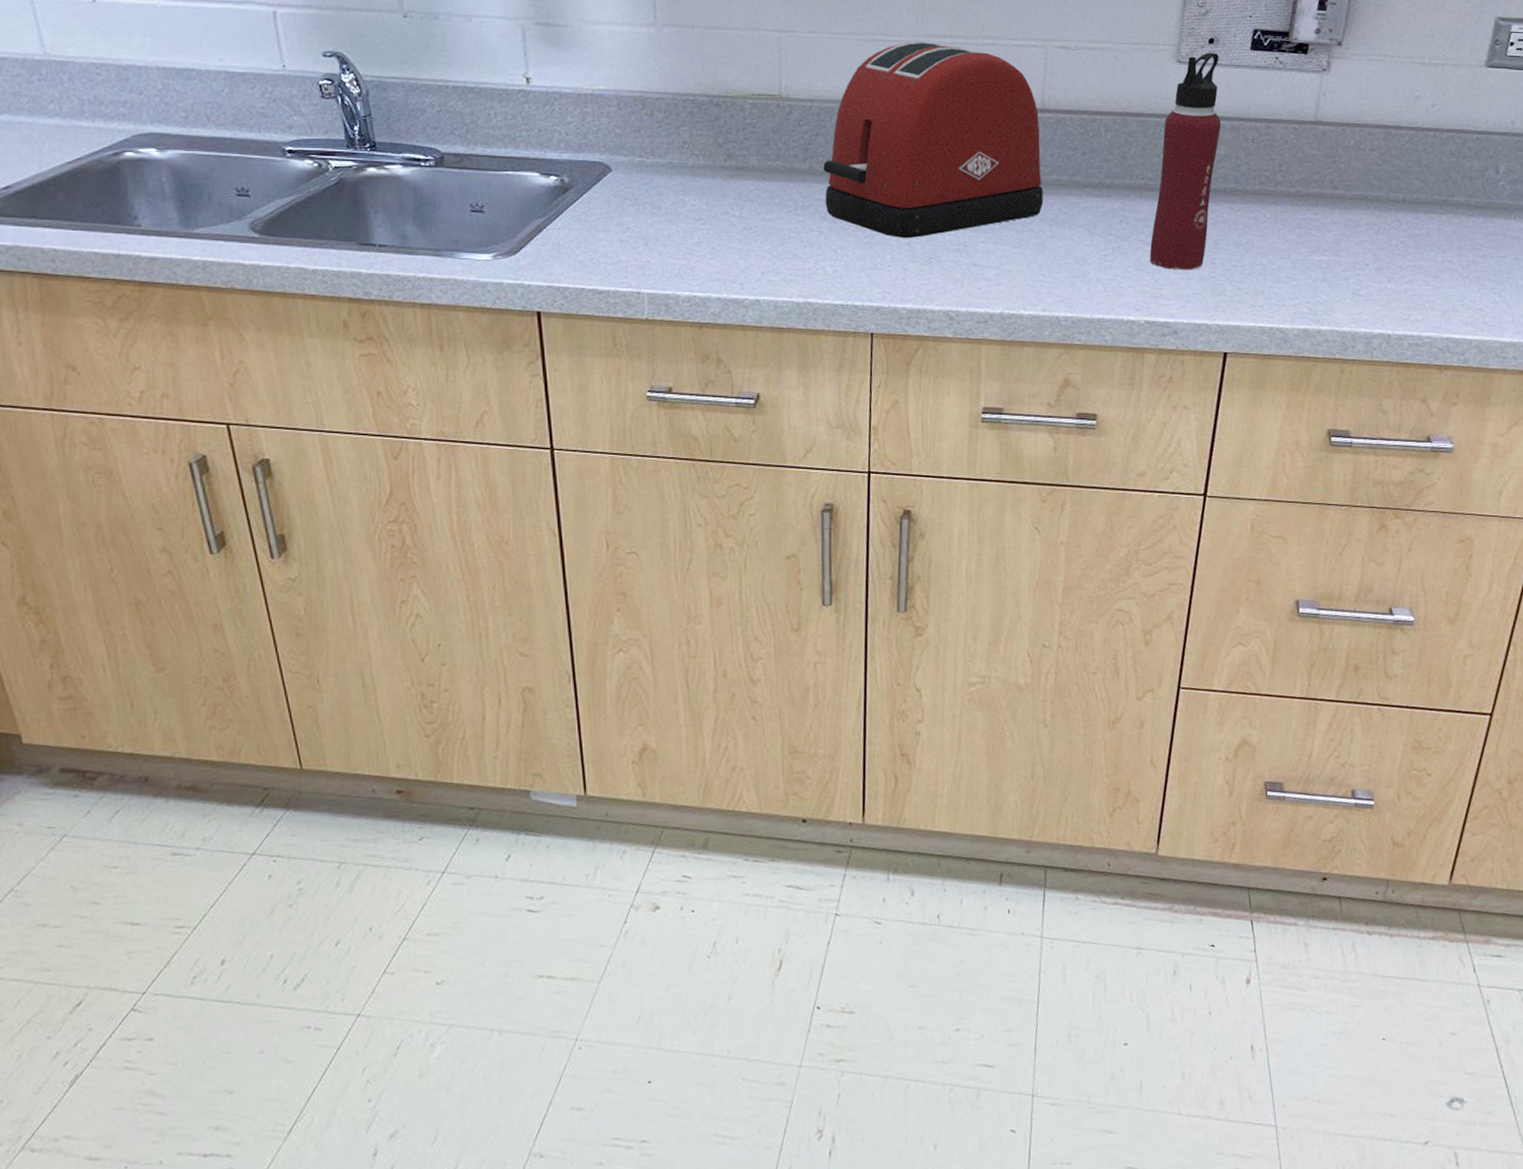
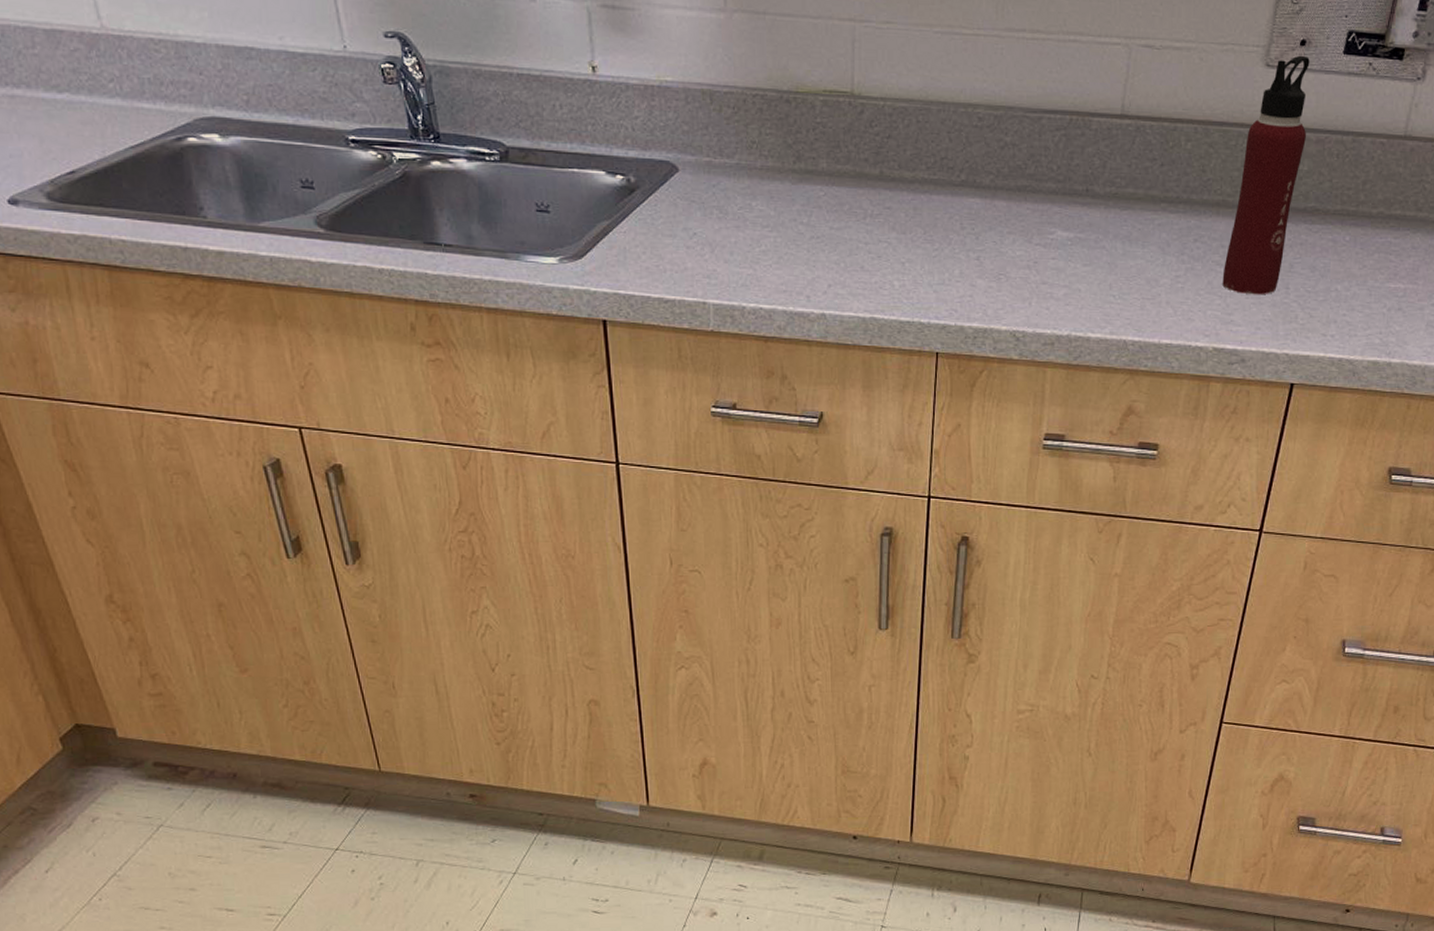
toaster: present [823,41,1044,238] -> none [894,35,1119,252]

